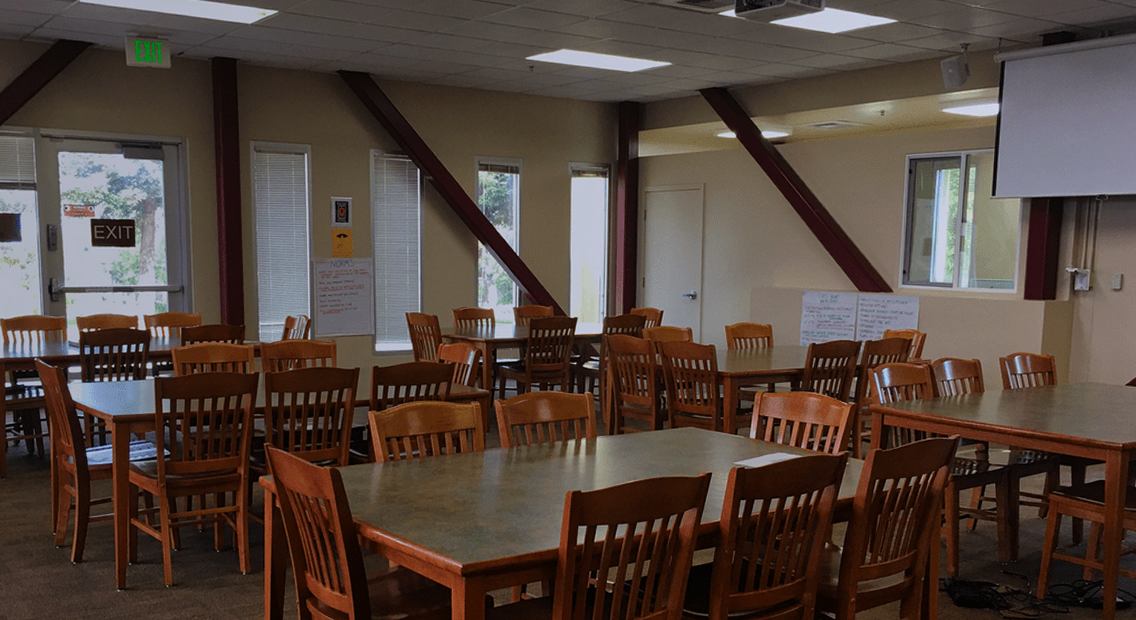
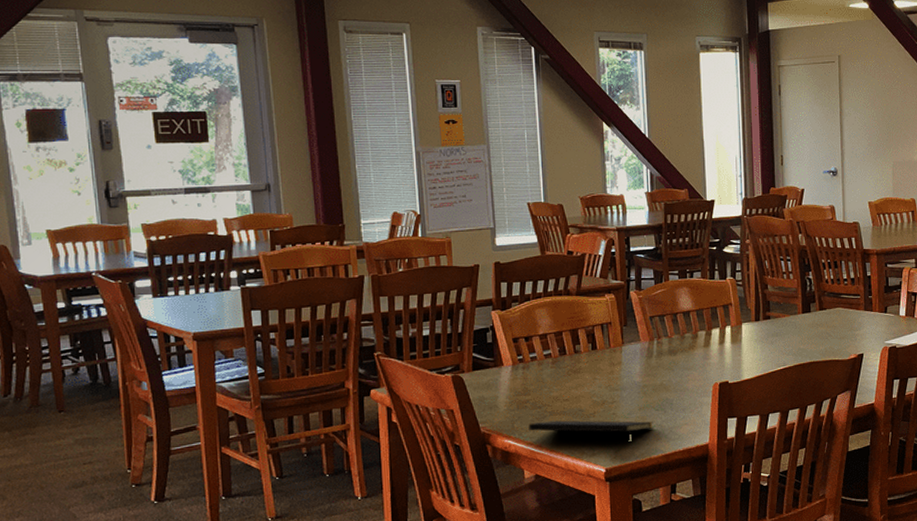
notepad: none [395,516,509,545] -> present [528,420,654,446]

